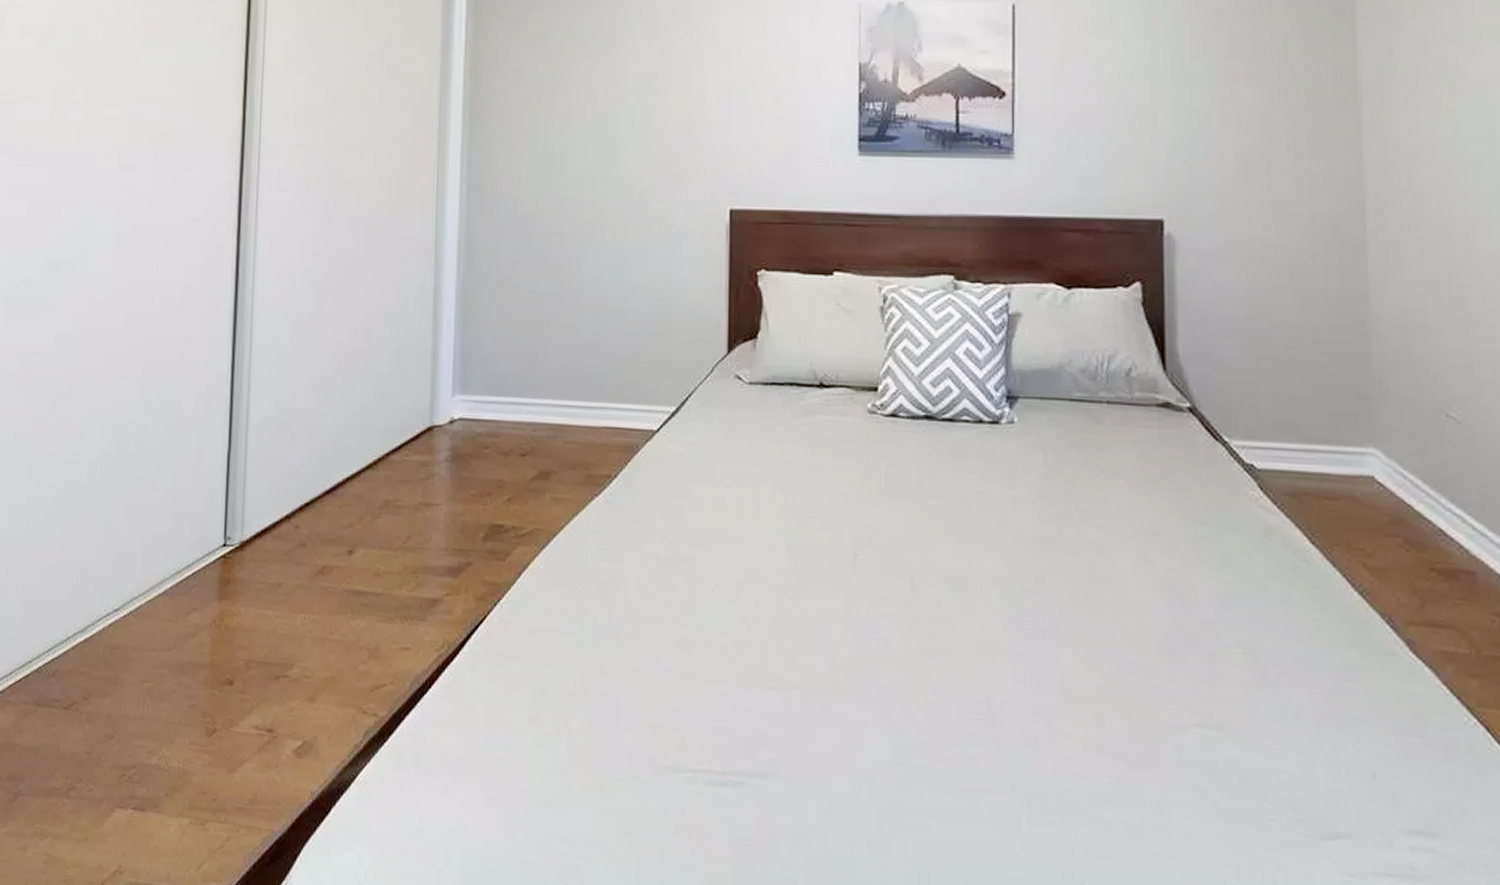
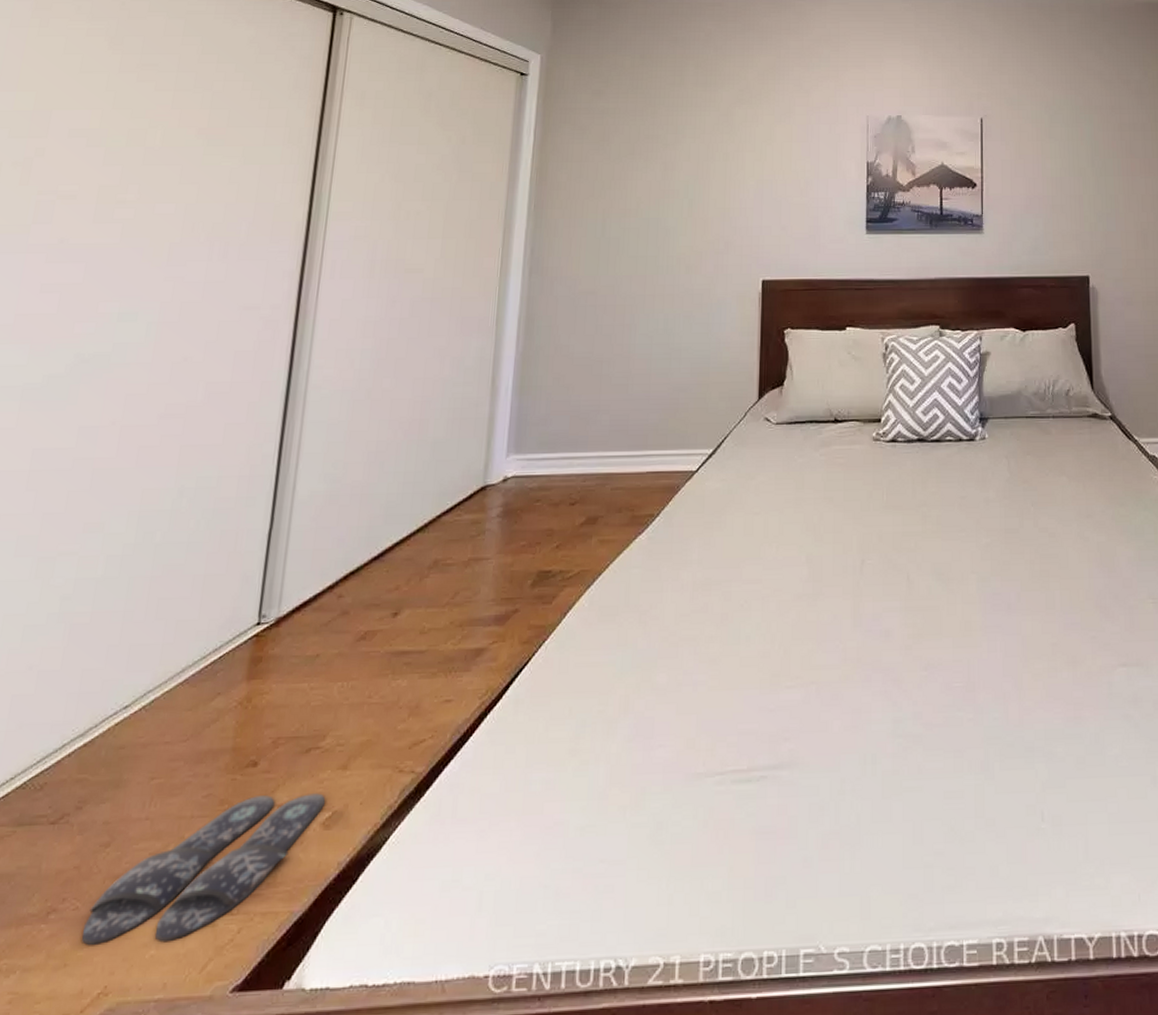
slippers: none [98,713,297,836] -> present [82,793,326,945]

